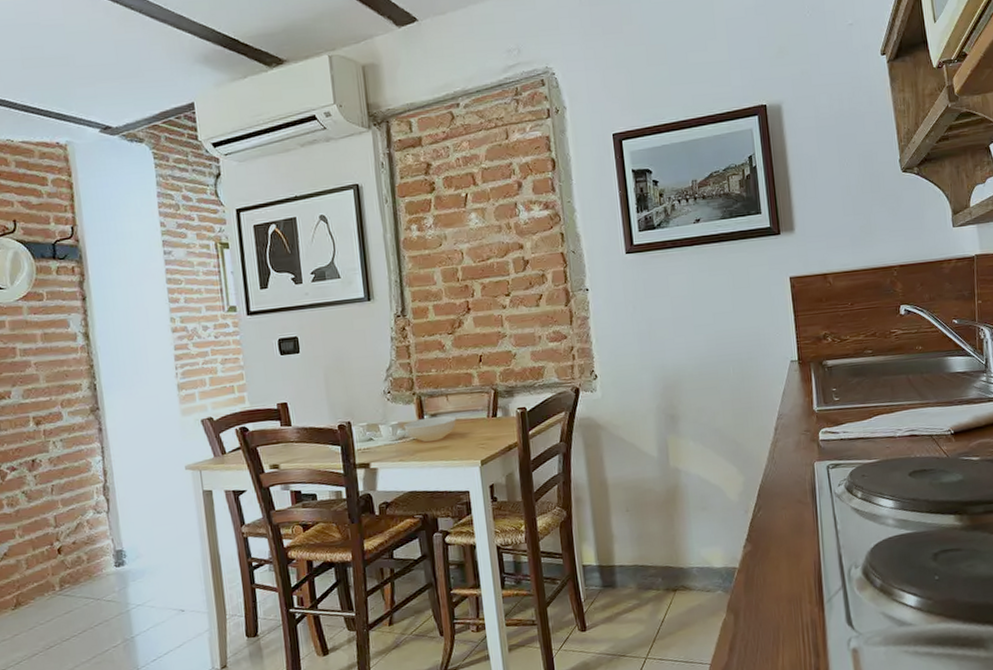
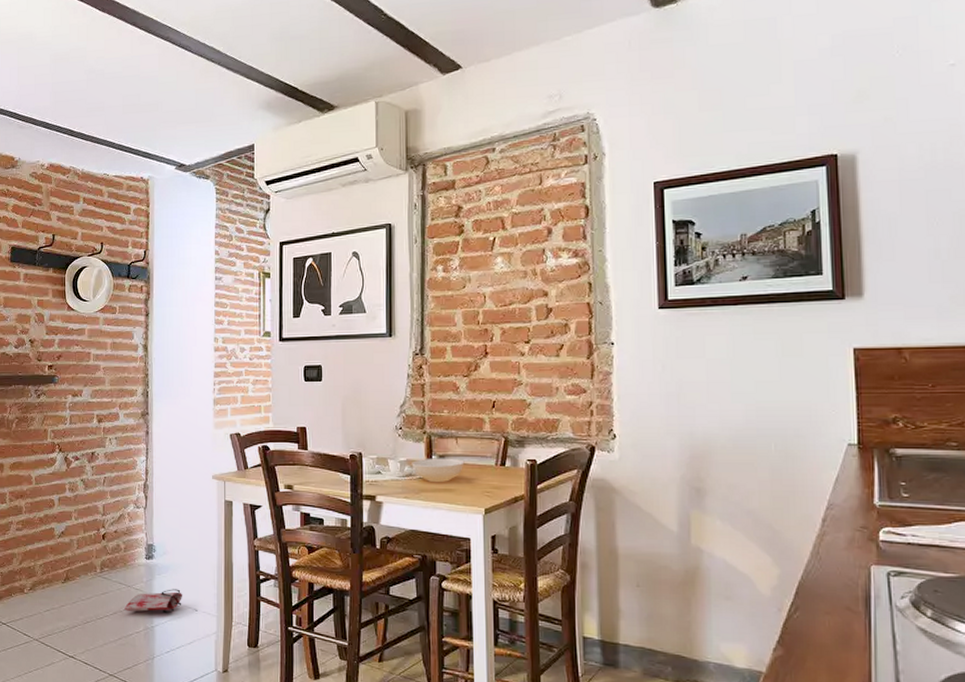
bag: none [95,592,166,626] -> present [124,589,183,614]

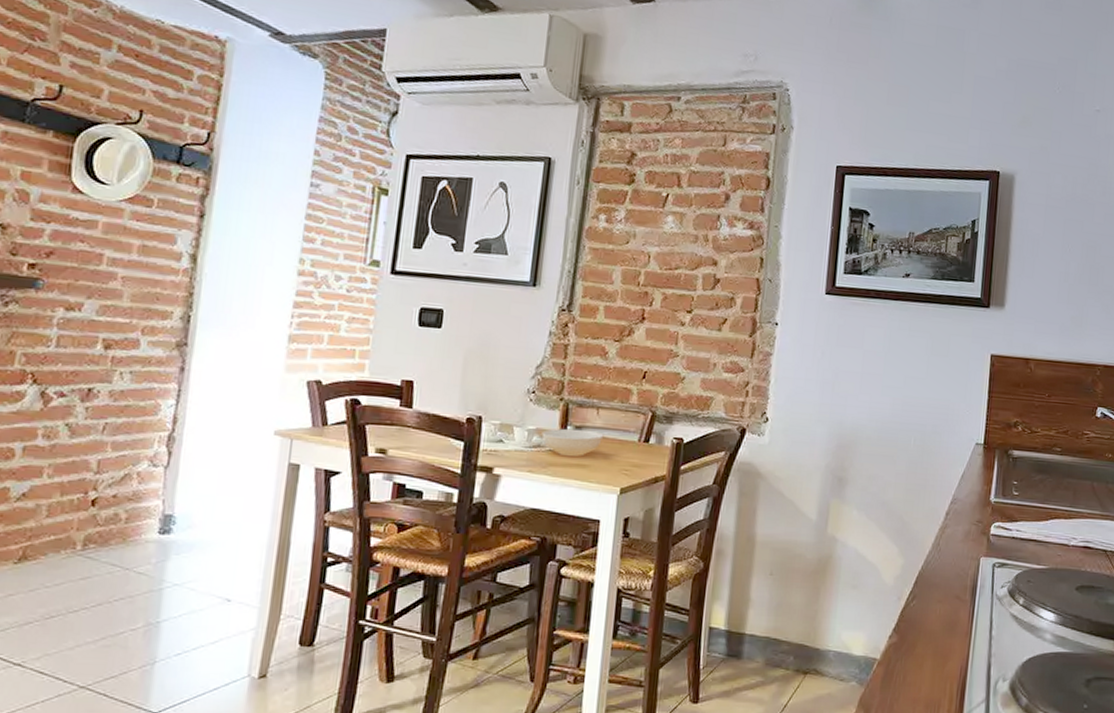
bag: present [124,589,183,614] -> none [115,573,212,605]

